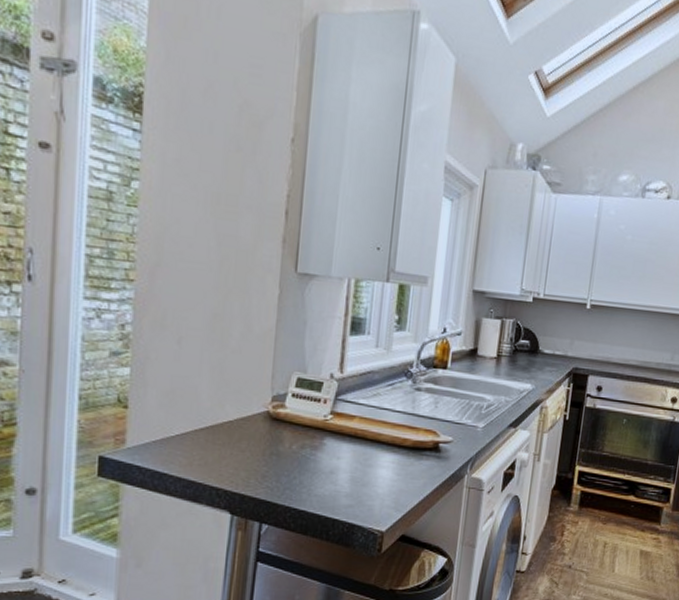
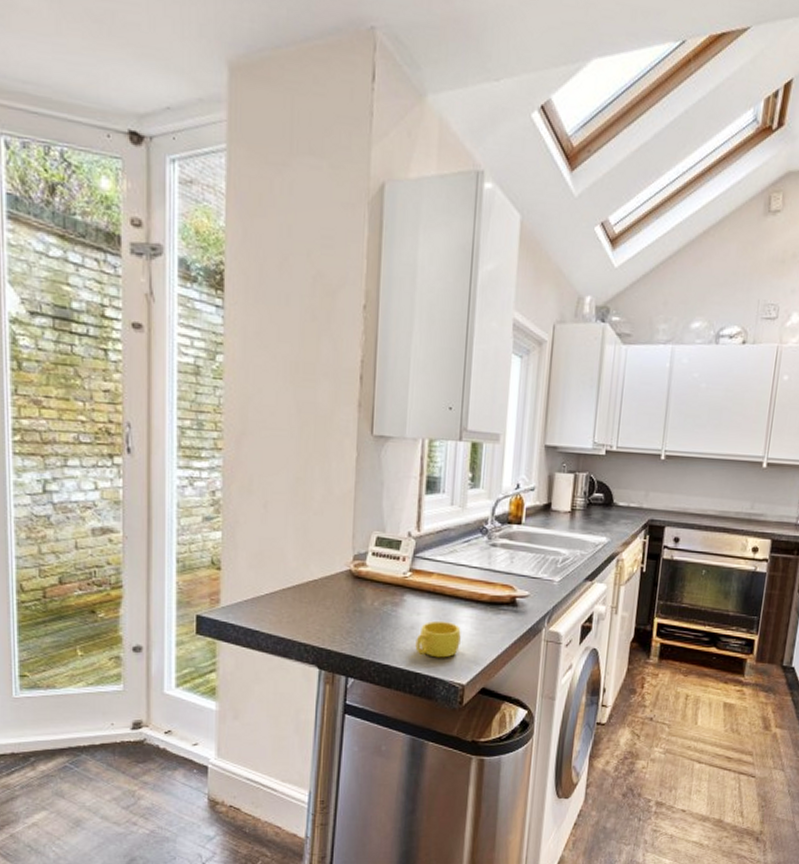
cup: none [334,465,382,504] -> present [415,620,461,658]

